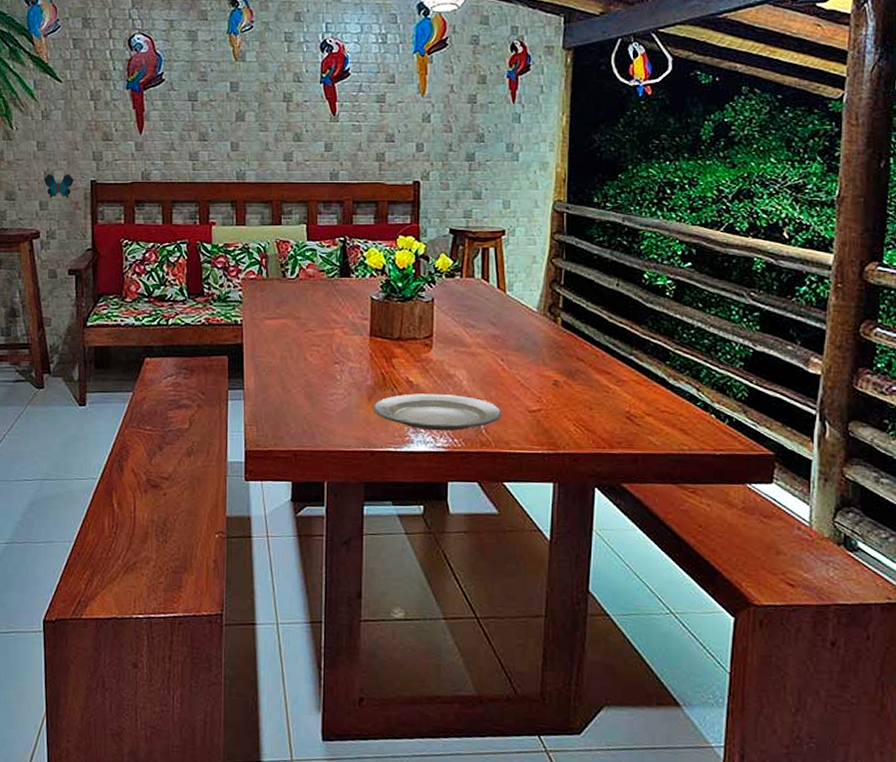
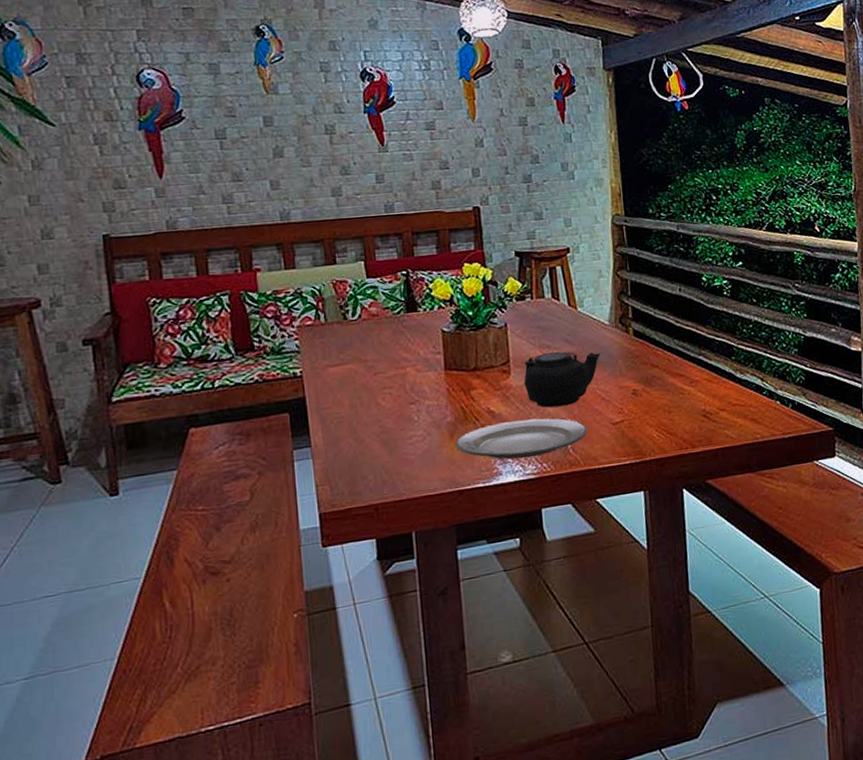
decorative butterfly: present [43,174,74,199] -> none [40,230,80,260]
teapot: none [444,332,526,387] -> present [524,351,601,408]

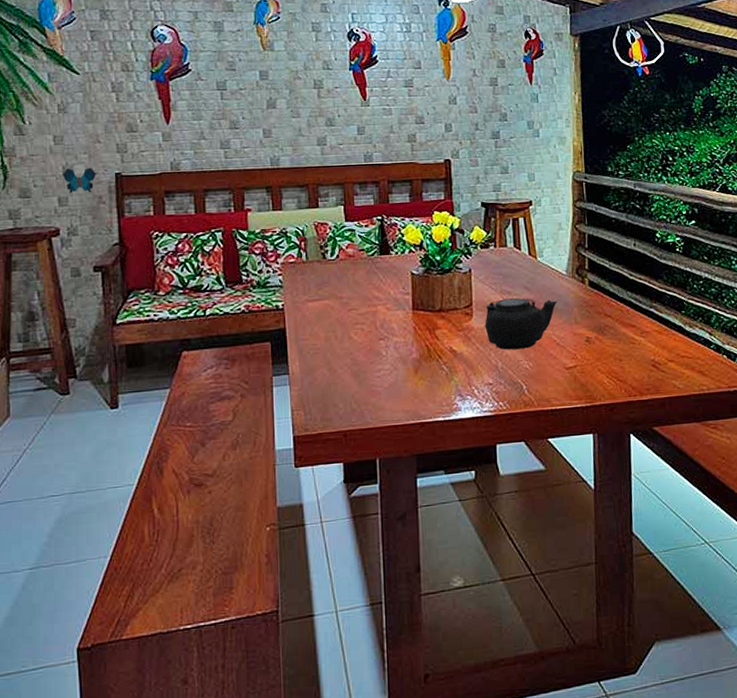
decorative butterfly: none [40,230,80,260] -> present [62,167,96,194]
plate: present [455,418,588,459] -> none [419,359,542,397]

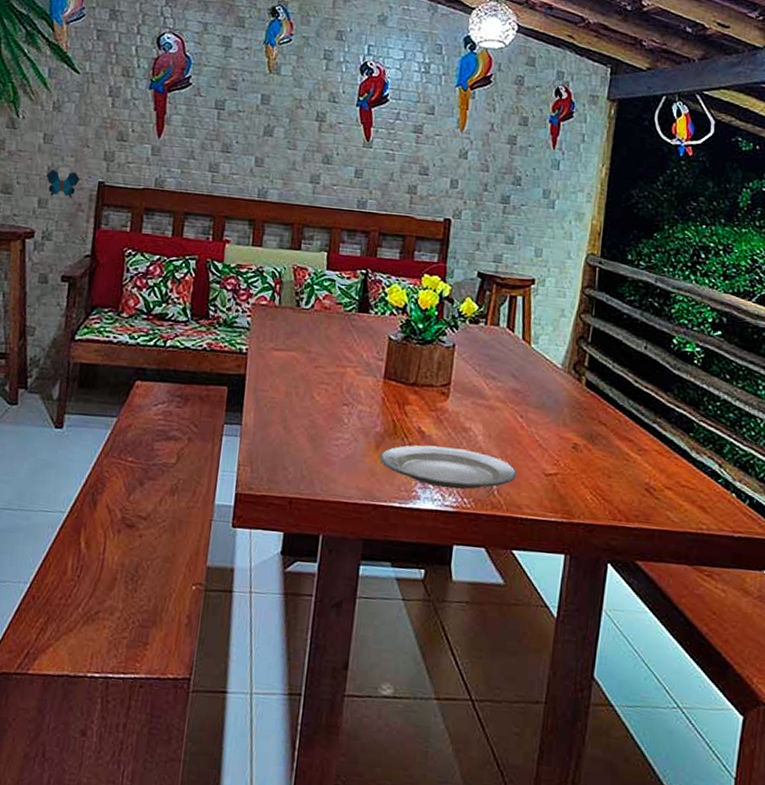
plate: none [419,359,542,397] -> present [379,445,517,490]
teapot: present [485,298,558,350] -> none [460,383,547,444]

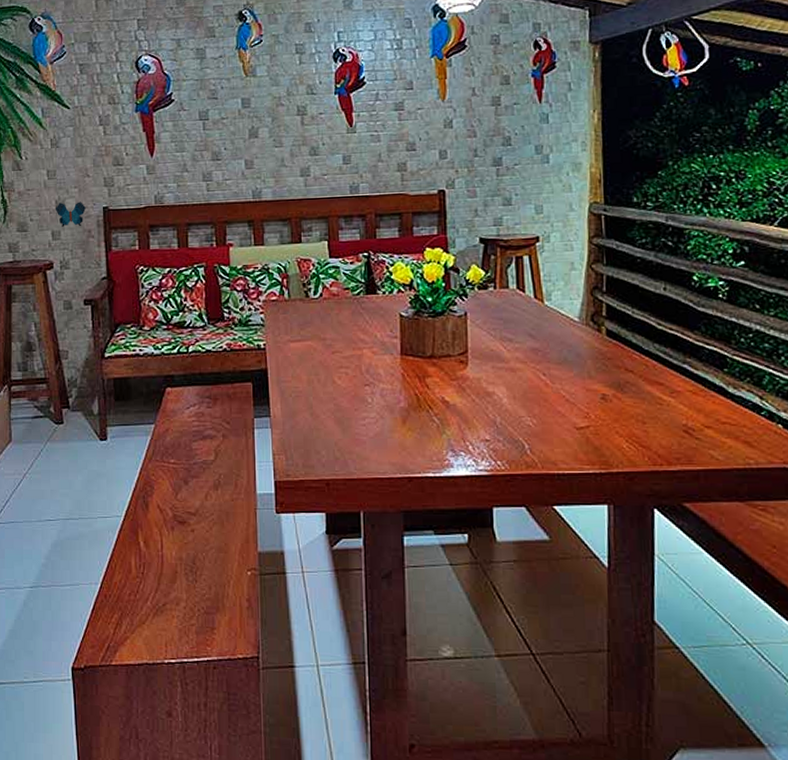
plate: present [379,445,517,490] -> none [407,414,548,453]

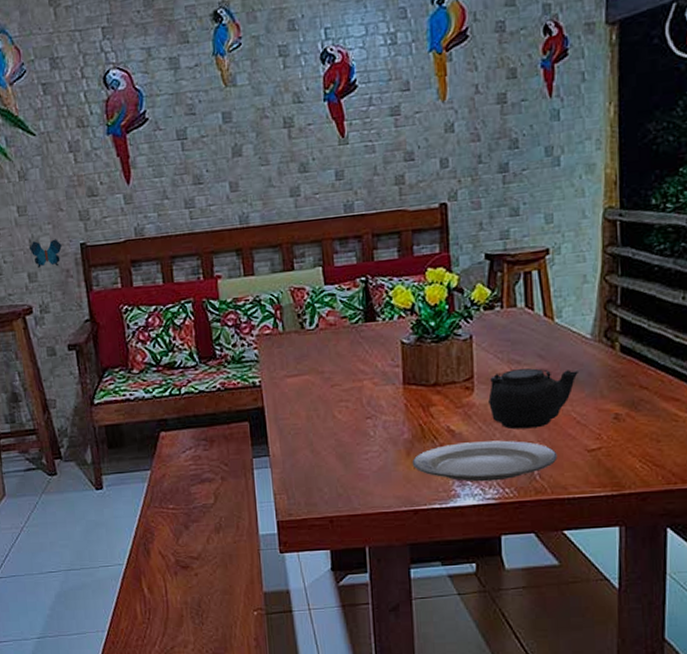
plate: none [407,414,548,453] -> present [412,440,558,482]
teapot: none [482,346,568,404] -> present [488,368,580,430]

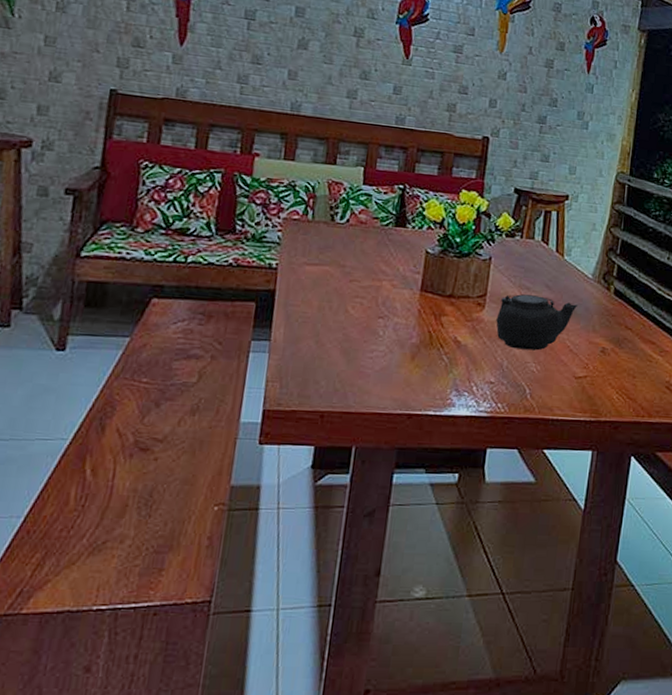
decorative butterfly: present [29,239,62,269] -> none [47,74,88,106]
plate: present [412,440,558,482] -> none [414,354,549,395]

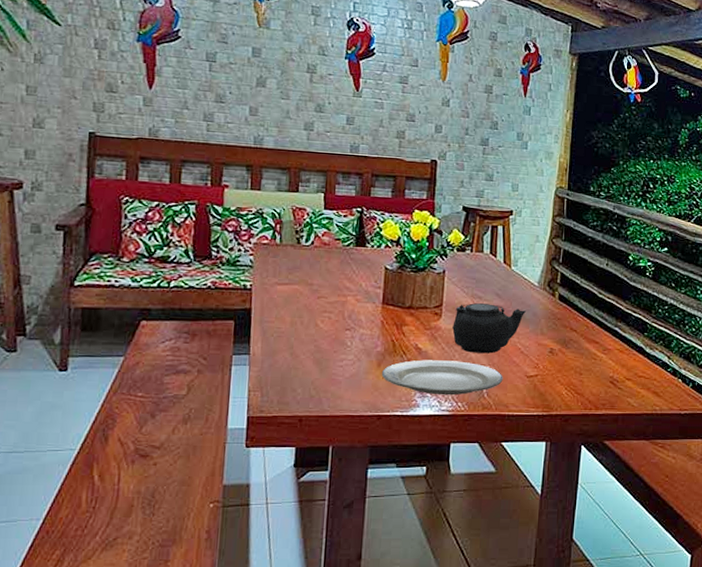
plate: none [414,354,549,395] -> present [381,360,503,396]

